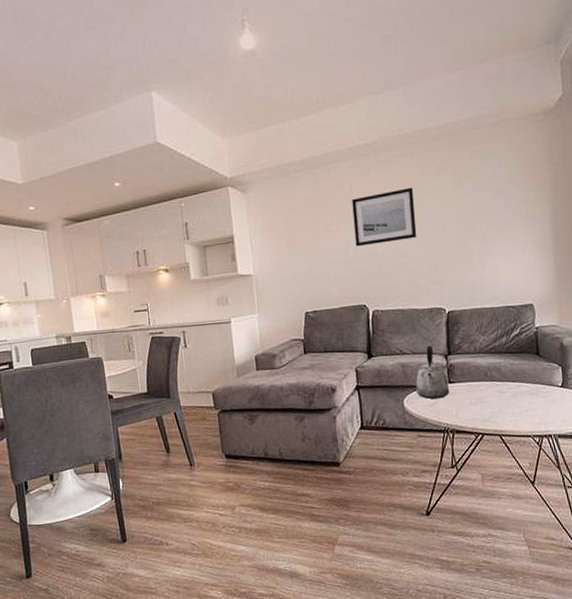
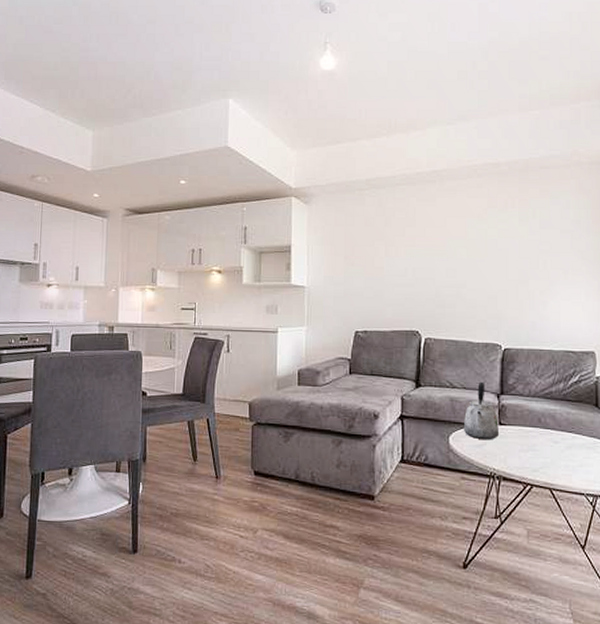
wall art: present [352,187,417,247] -> none [414,218,478,271]

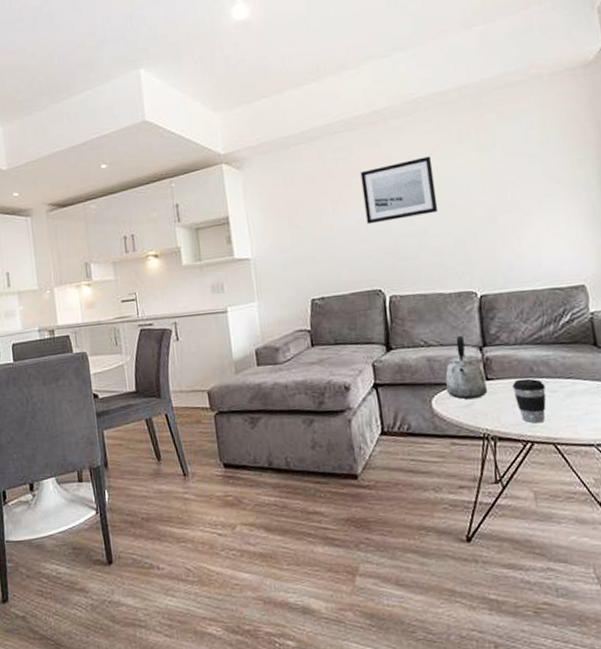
wall art: none [414,218,478,271] -> present [360,156,439,225]
coffee cup: none [521,427,549,469] -> present [512,378,547,423]

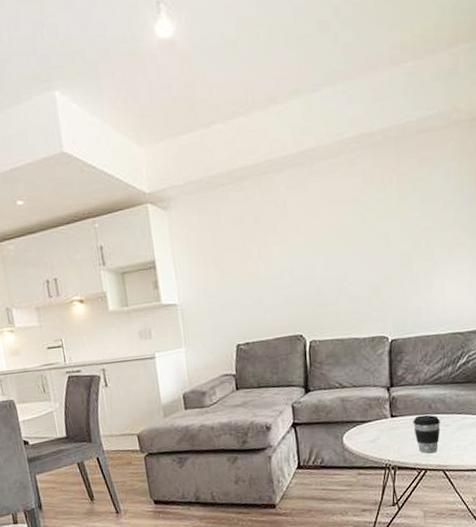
wall art: present [360,156,439,225] -> none [286,201,358,270]
kettle: present [445,335,488,400] -> none [356,377,392,435]

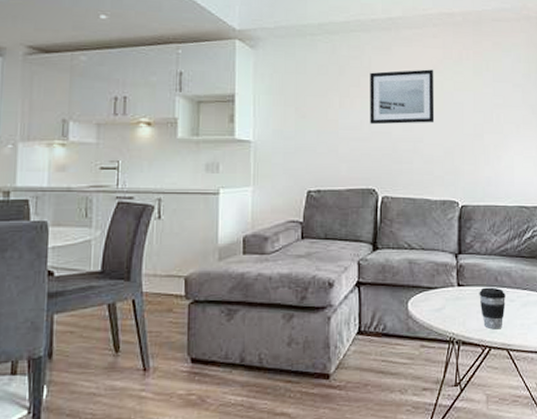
wall art: none [286,201,358,270] -> present [370,69,435,125]

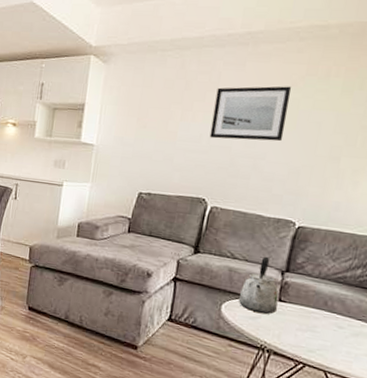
kettle: none [422,241,458,304] -> present [238,256,279,315]
coffee cup: present [479,287,506,330] -> none [300,308,334,351]

